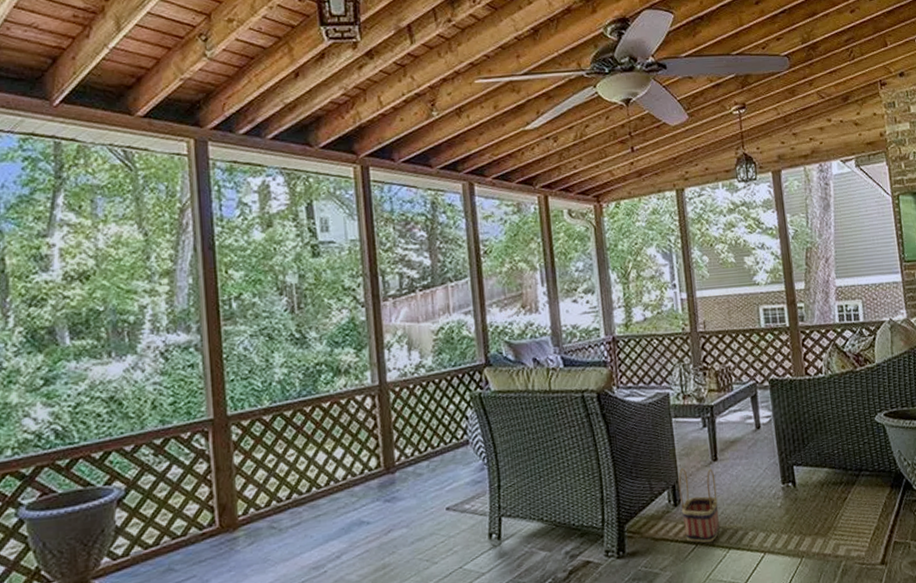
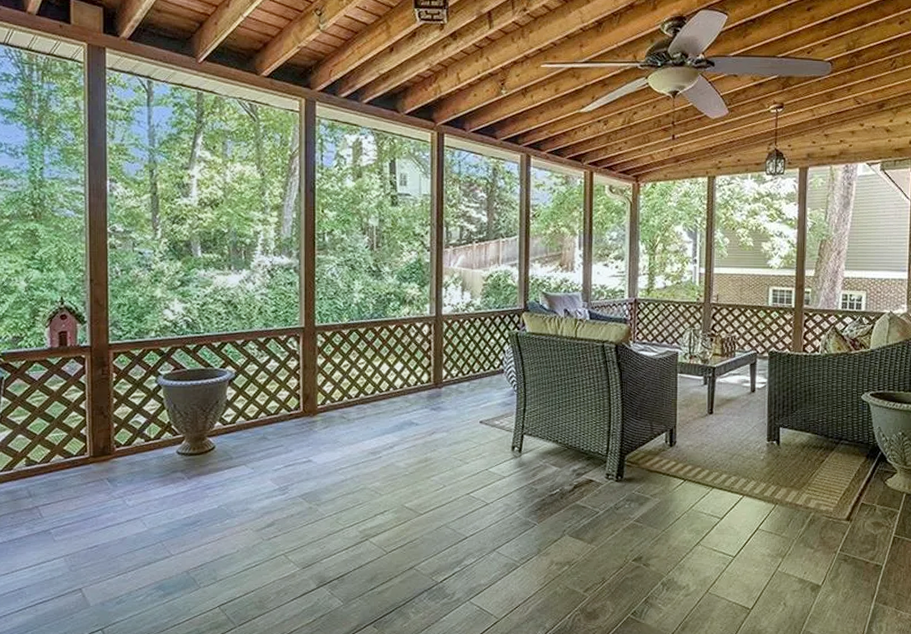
basket: present [678,468,721,543] -> none [676,416,709,480]

